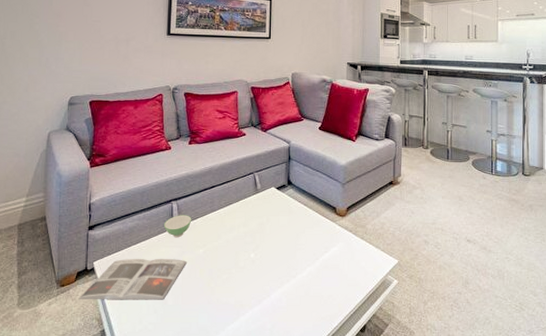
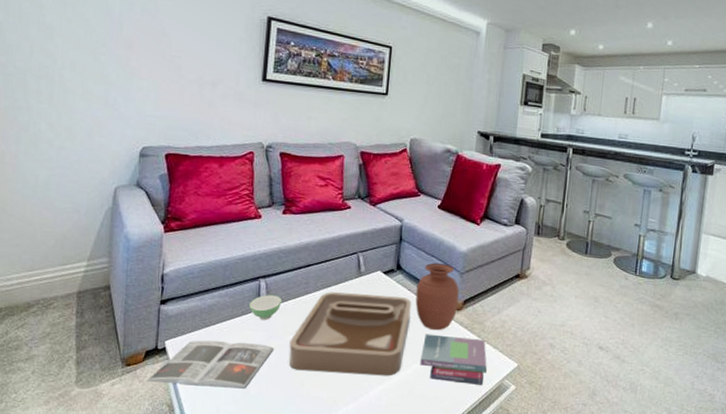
decorative tray: none [200,208,302,280] -> present [289,292,411,376]
vase: none [305,176,342,236] -> present [415,262,459,331]
books: none [313,239,371,282] -> present [420,334,487,385]

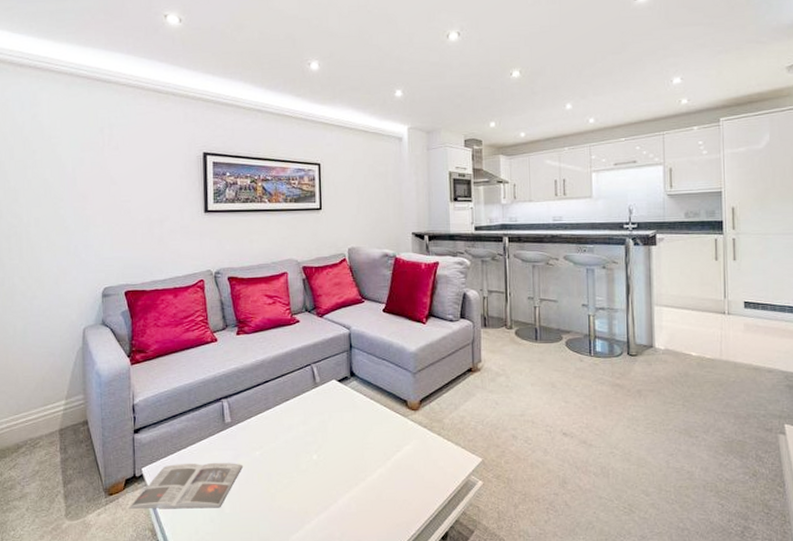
bowl: present [248,295,283,321] -> none [214,414,246,440]
decorative tray: present [289,292,411,376] -> none [257,403,369,485]
vase: present [415,262,459,331] -> none [372,365,414,433]
books: present [420,334,487,385] -> none [384,436,451,484]

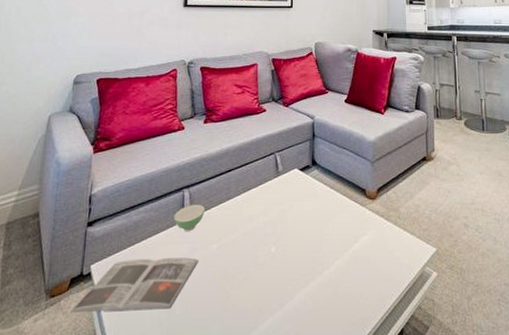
bowl: none [214,414,246,440] -> present [173,204,206,232]

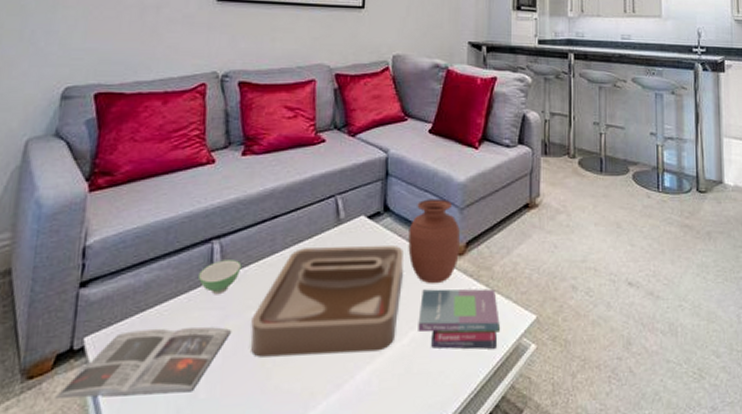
decorative tray: none [213,192,328,282] -> present [250,246,403,357]
vase: none [332,154,372,223] -> present [408,198,460,284]
books: none [342,226,407,276] -> present [418,288,500,350]

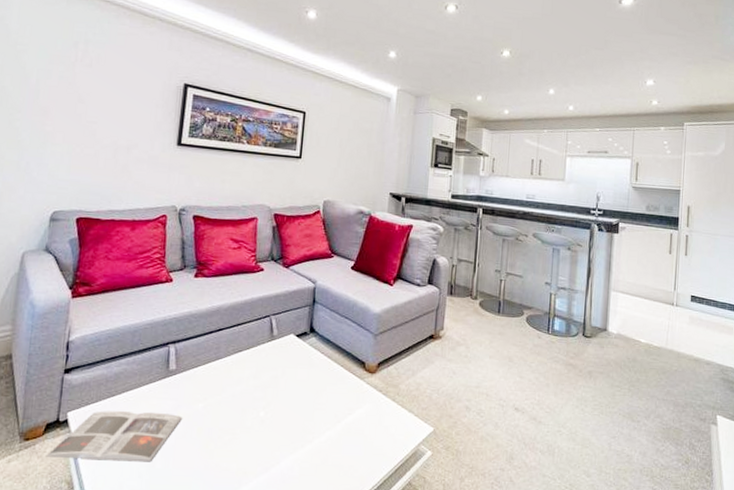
bowl: present [197,260,242,295] -> none [156,361,192,389]
decorative tray: present [250,246,403,357] -> none [197,357,325,445]
vase: present [408,198,460,284] -> none [328,324,373,395]
books: present [418,288,500,350] -> none [333,398,402,452]

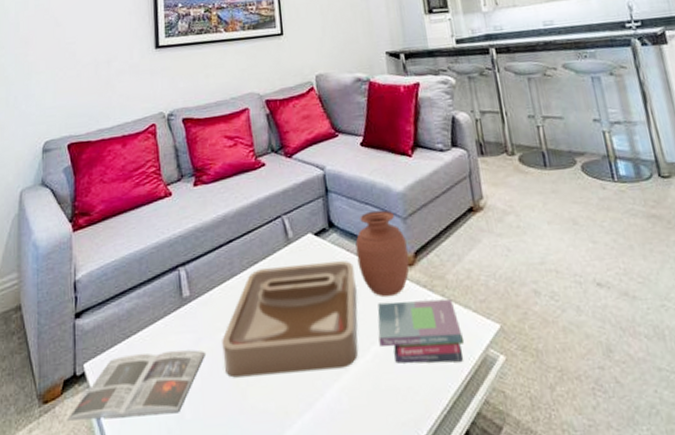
decorative tray: none [197,357,325,445] -> present [222,261,358,378]
vase: none [328,324,373,395] -> present [355,210,410,298]
books: none [333,398,402,452] -> present [377,298,464,364]

